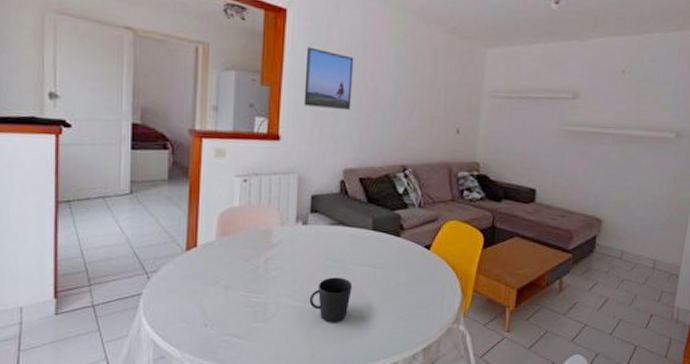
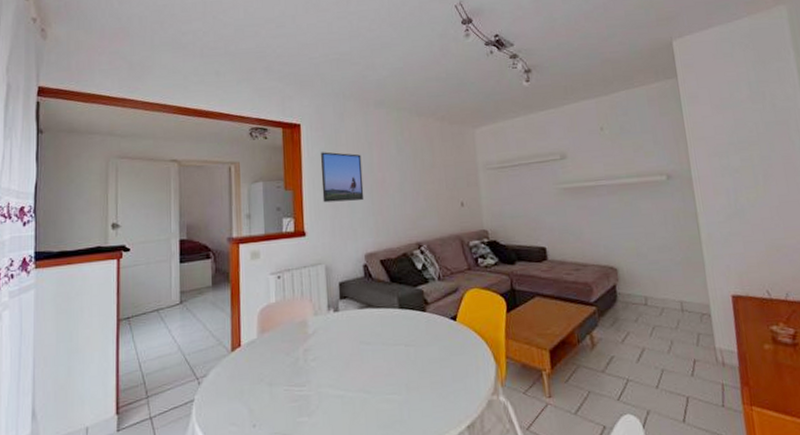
cup: present [309,277,353,323] -> none [348,360,389,409]

